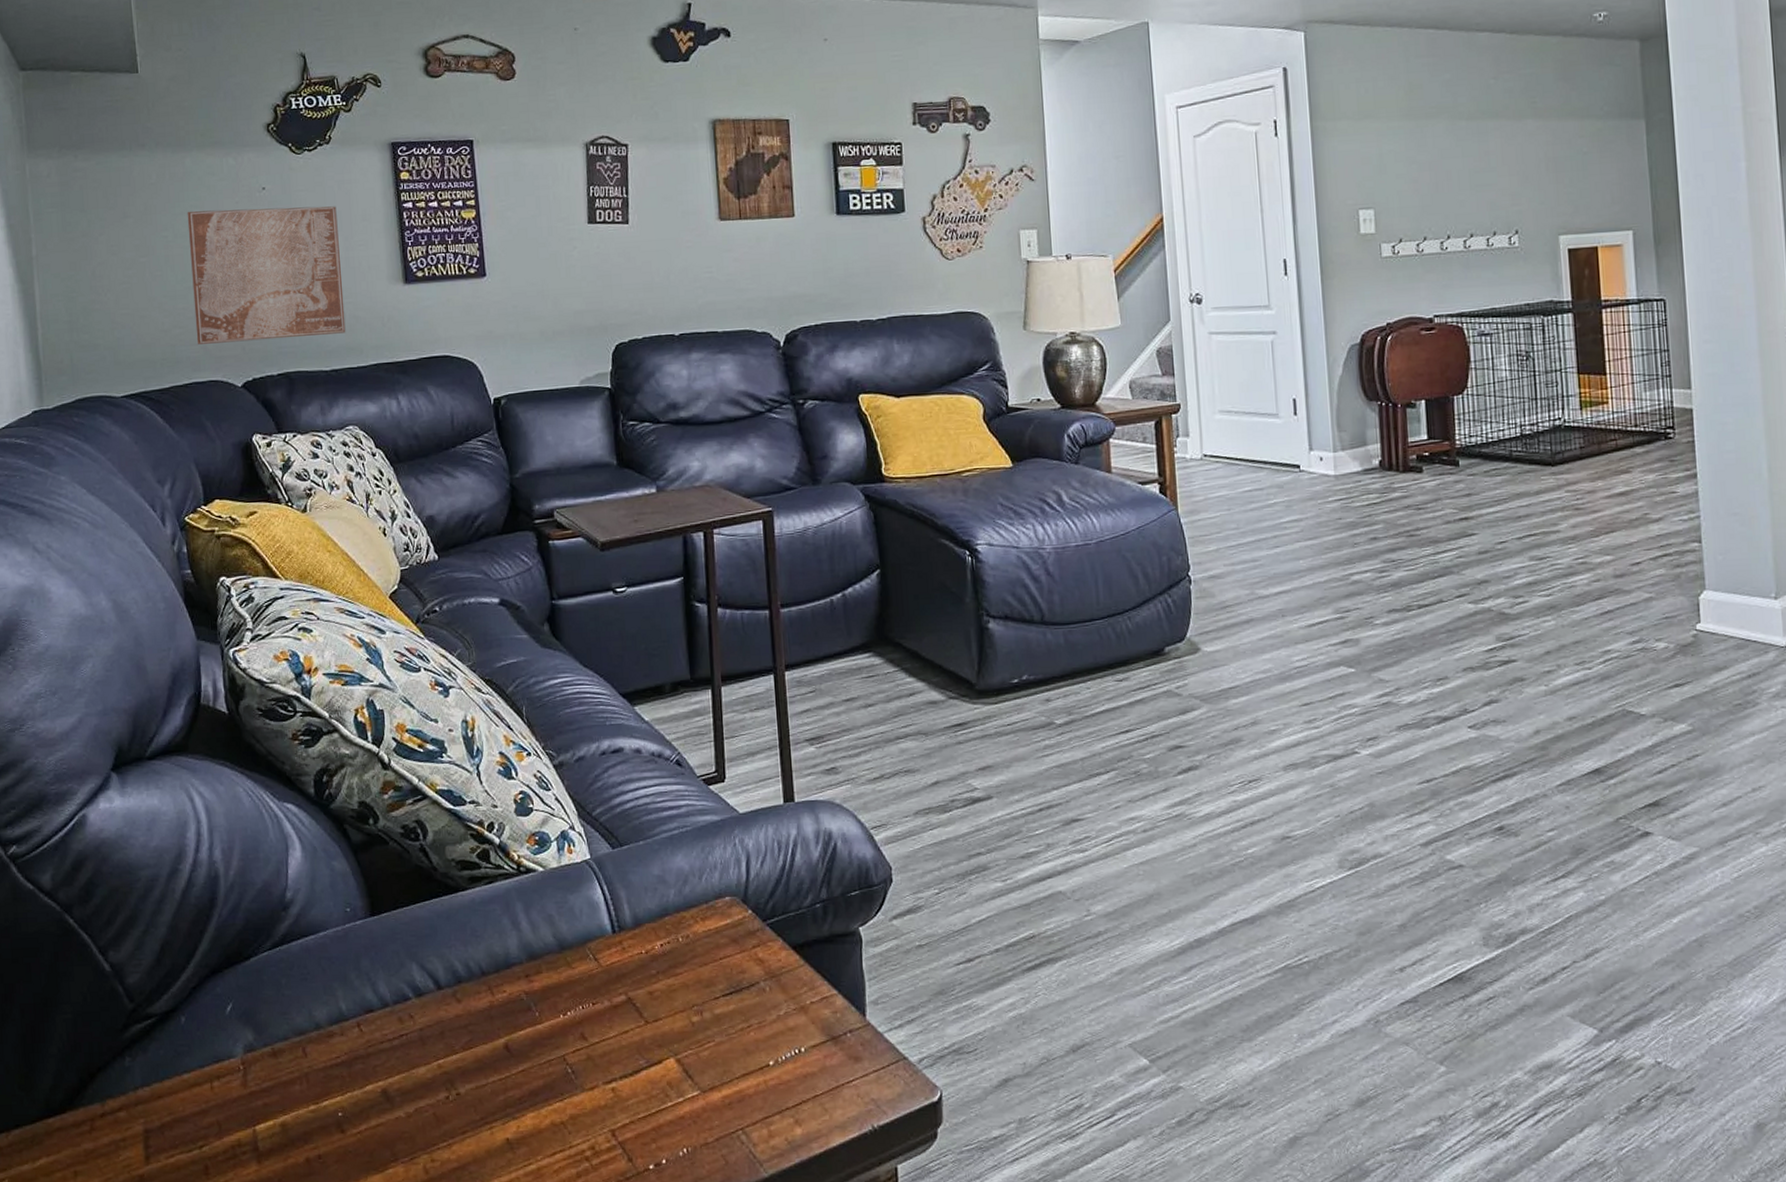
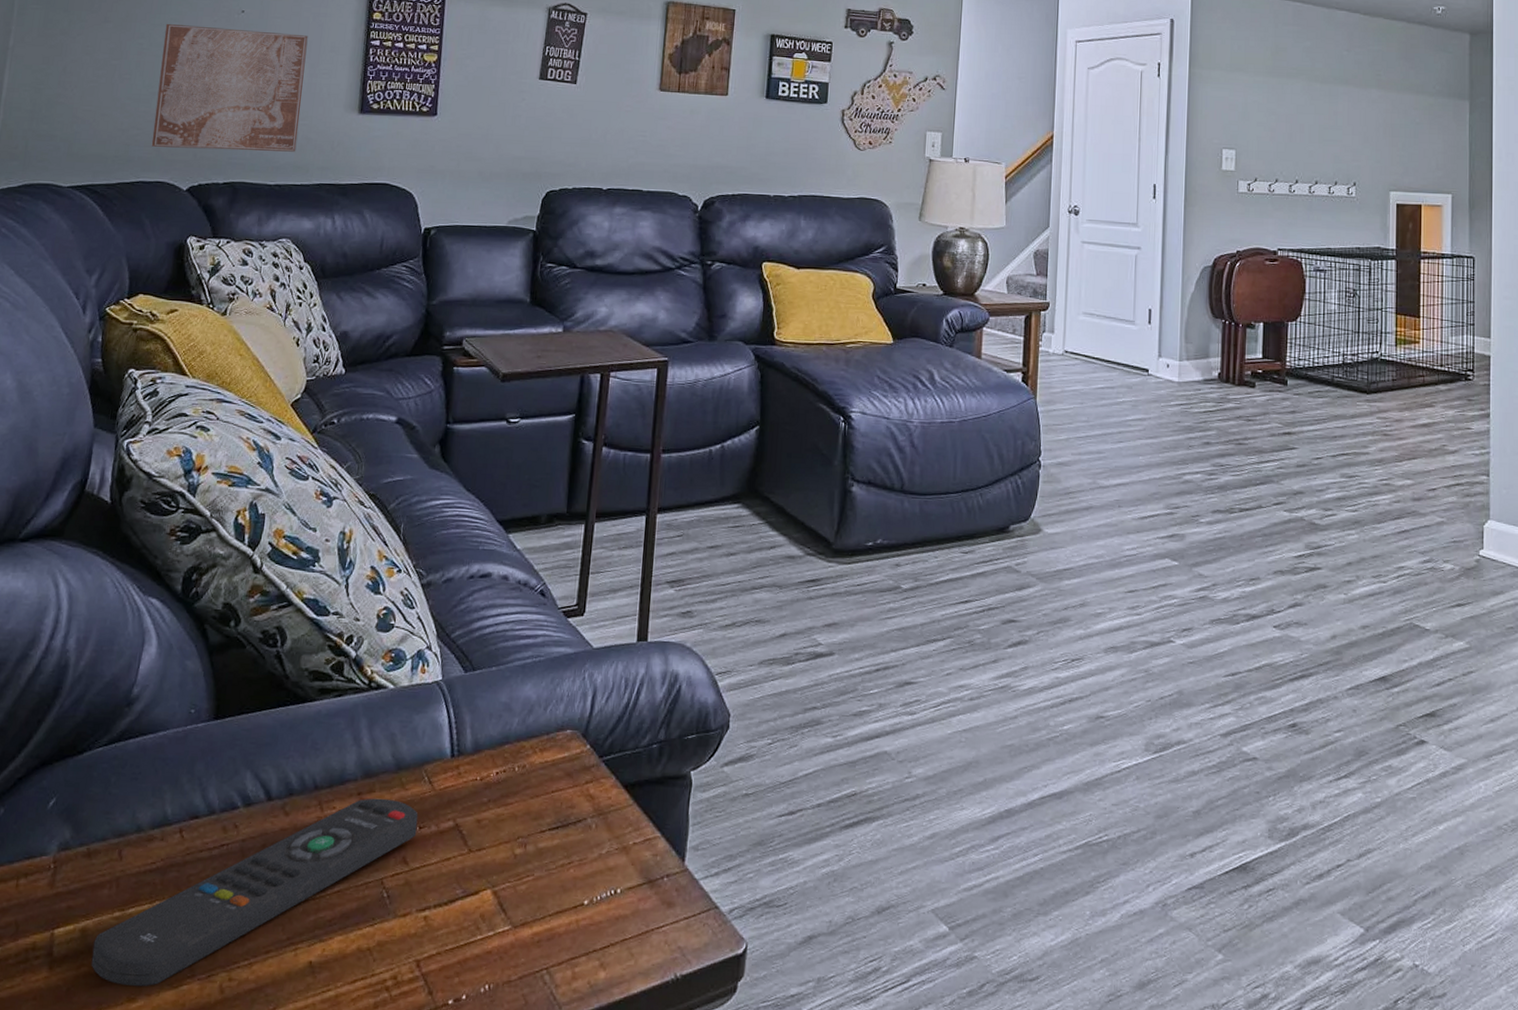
remote control: none [295,978,591,1174] -> present [91,798,419,987]

